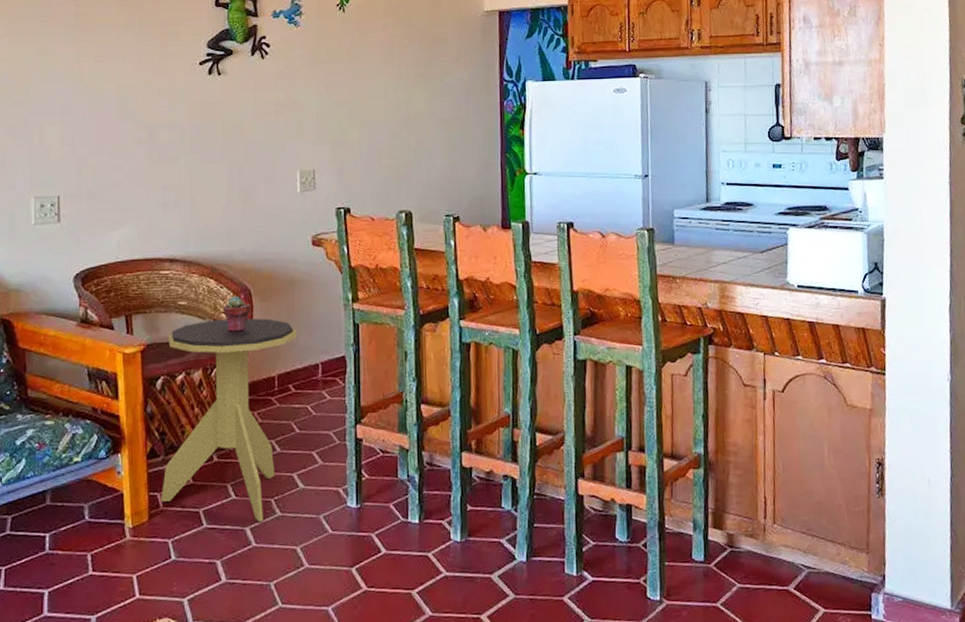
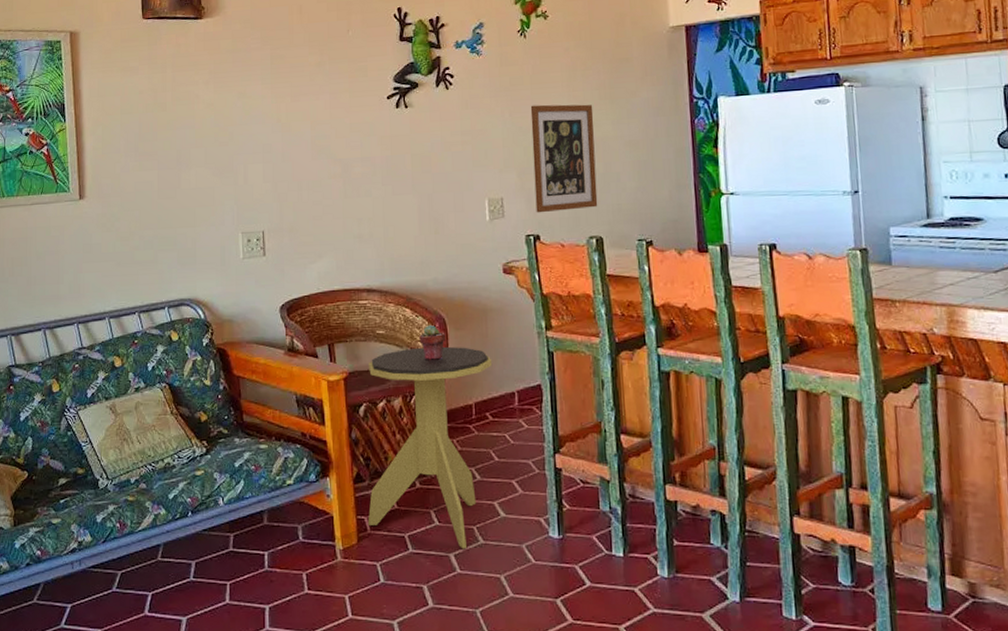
wall art: none [346,79,409,187] -> present [530,104,598,213]

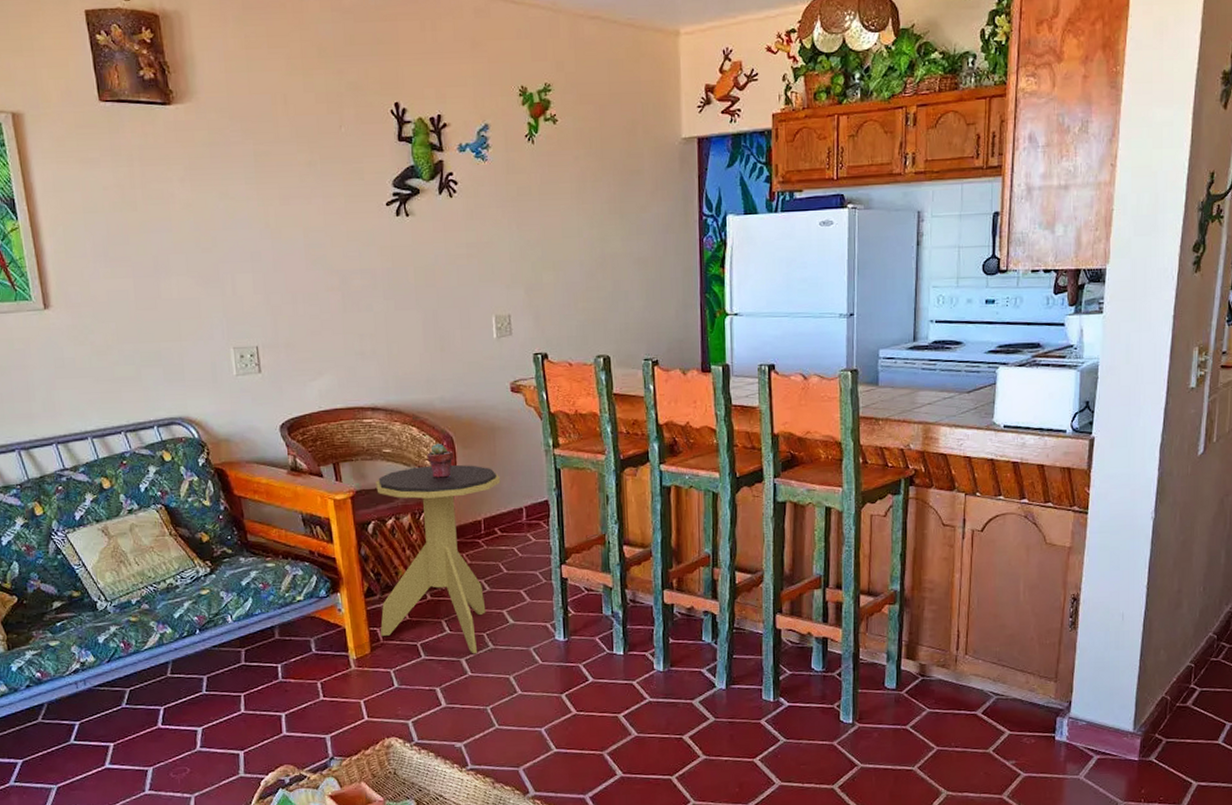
wall art: present [530,104,598,213] -> none [538,217,606,331]

